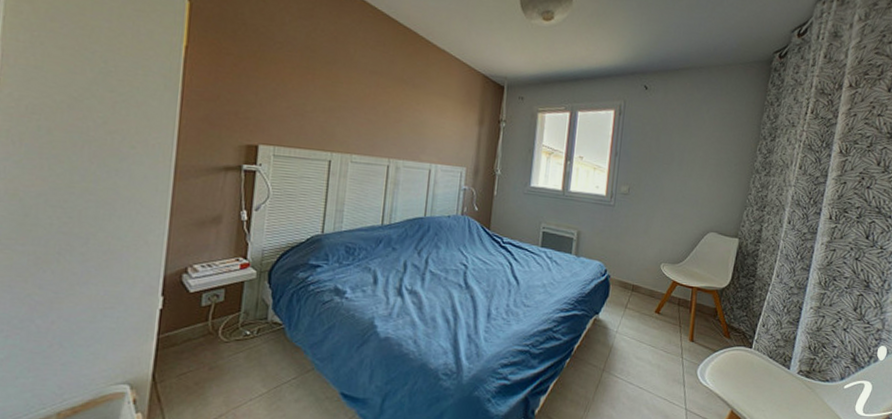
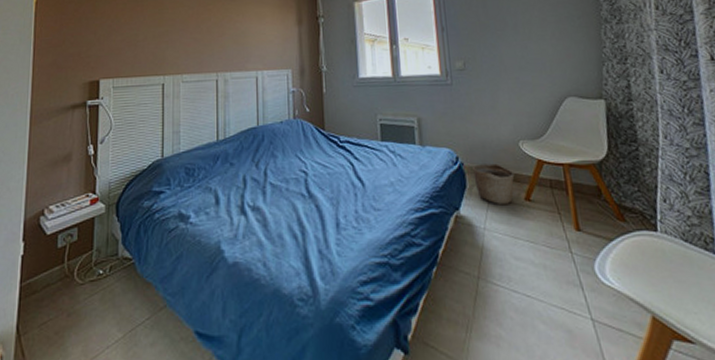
basket: none [616,278,651,314] -> present [473,163,515,204]

